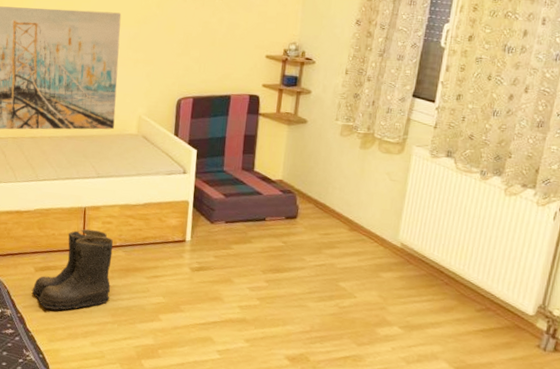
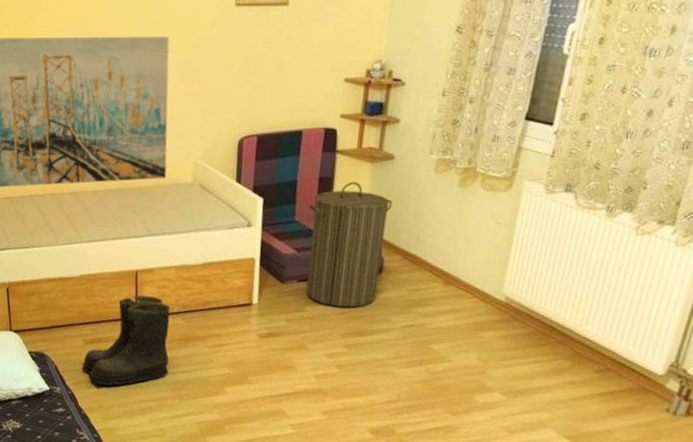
laundry hamper: none [232,140,306,248] -> present [306,181,393,308]

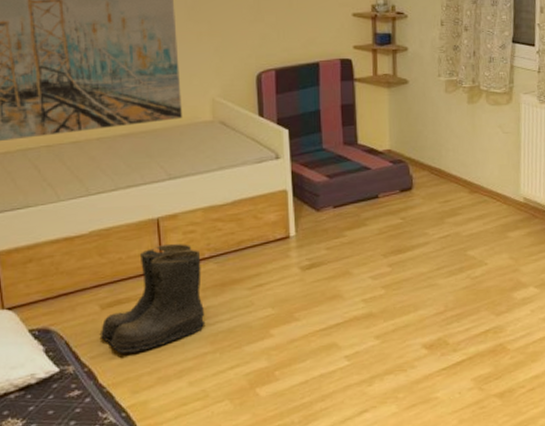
laundry hamper: present [306,181,393,308] -> none [334,106,413,228]

